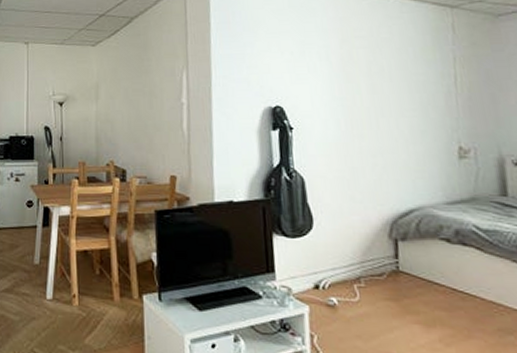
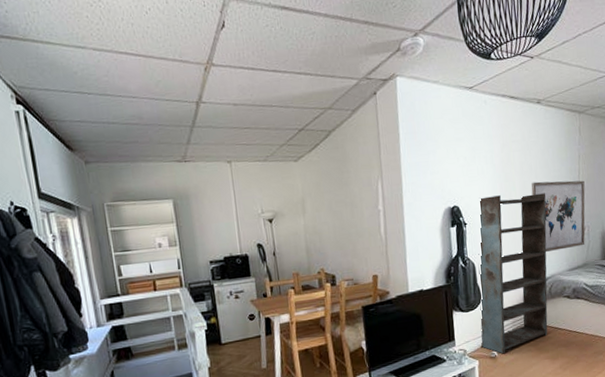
bookshelf: none [309,98,417,304] -> present [478,193,548,354]
wall art: none [383,85,472,176] -> present [531,180,585,253]

